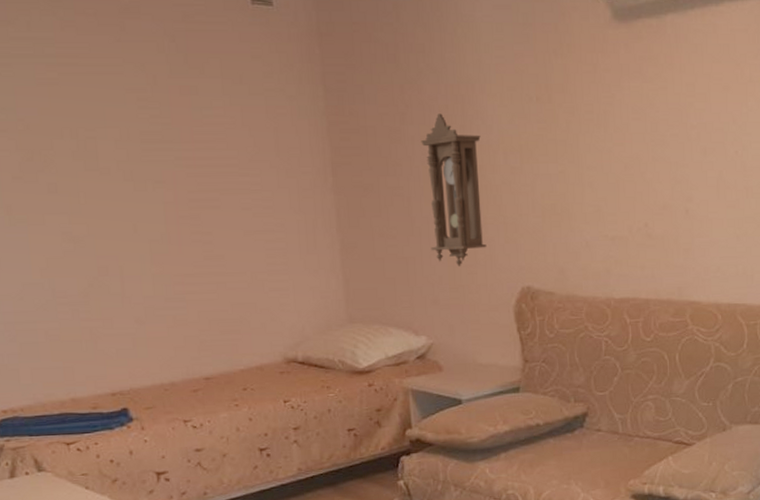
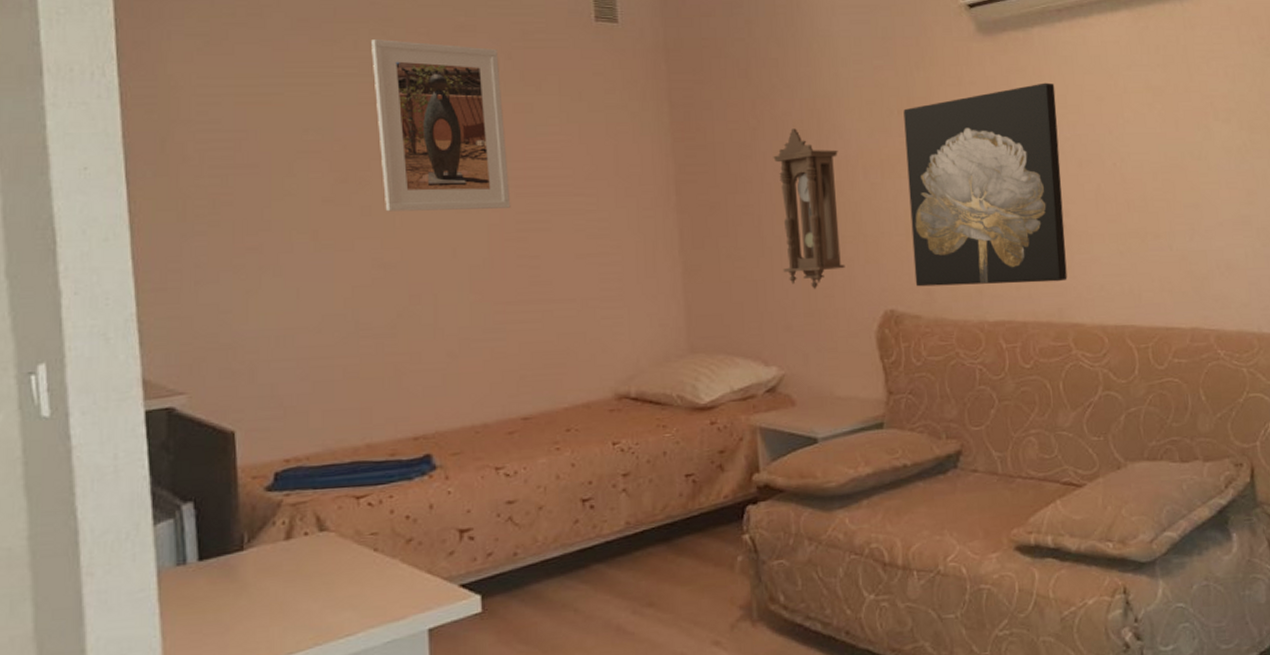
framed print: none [43,20,183,189] -> present [371,39,511,212]
wall art: none [542,71,688,266] -> present [903,82,1068,287]

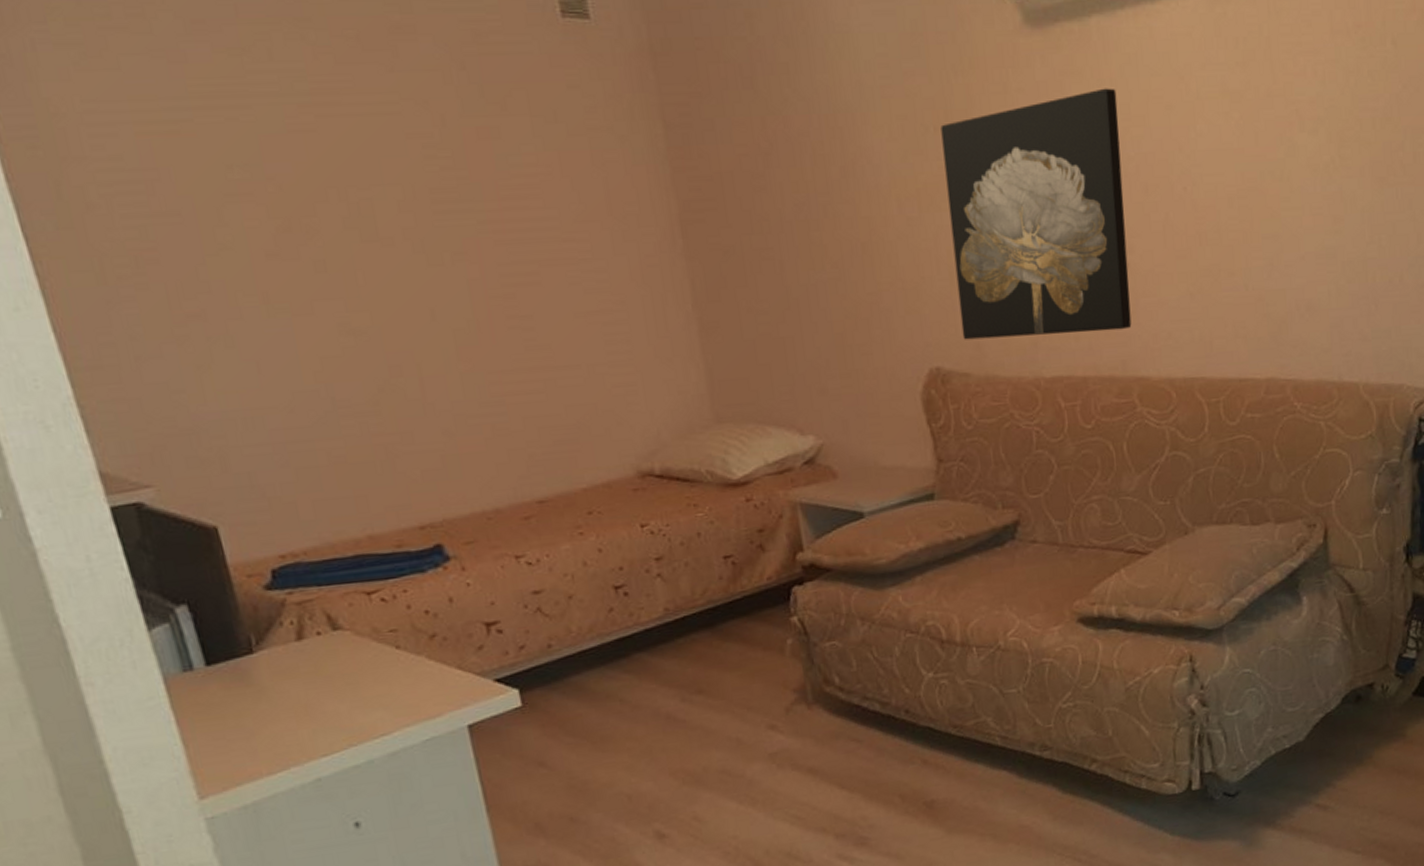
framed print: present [371,39,511,212] -> none [288,46,491,267]
pendulum clock: present [773,128,845,289] -> none [791,152,883,346]

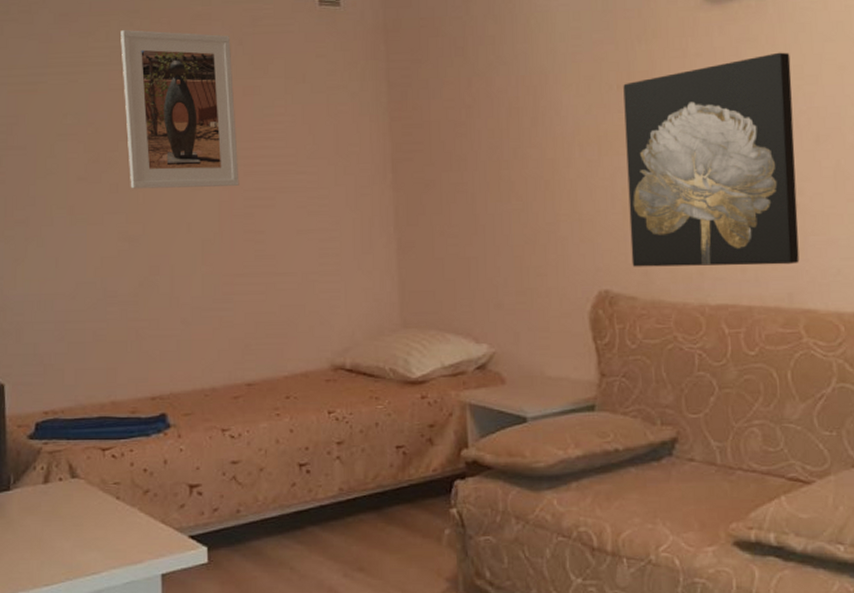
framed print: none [288,46,491,267] -> present [120,30,239,189]

